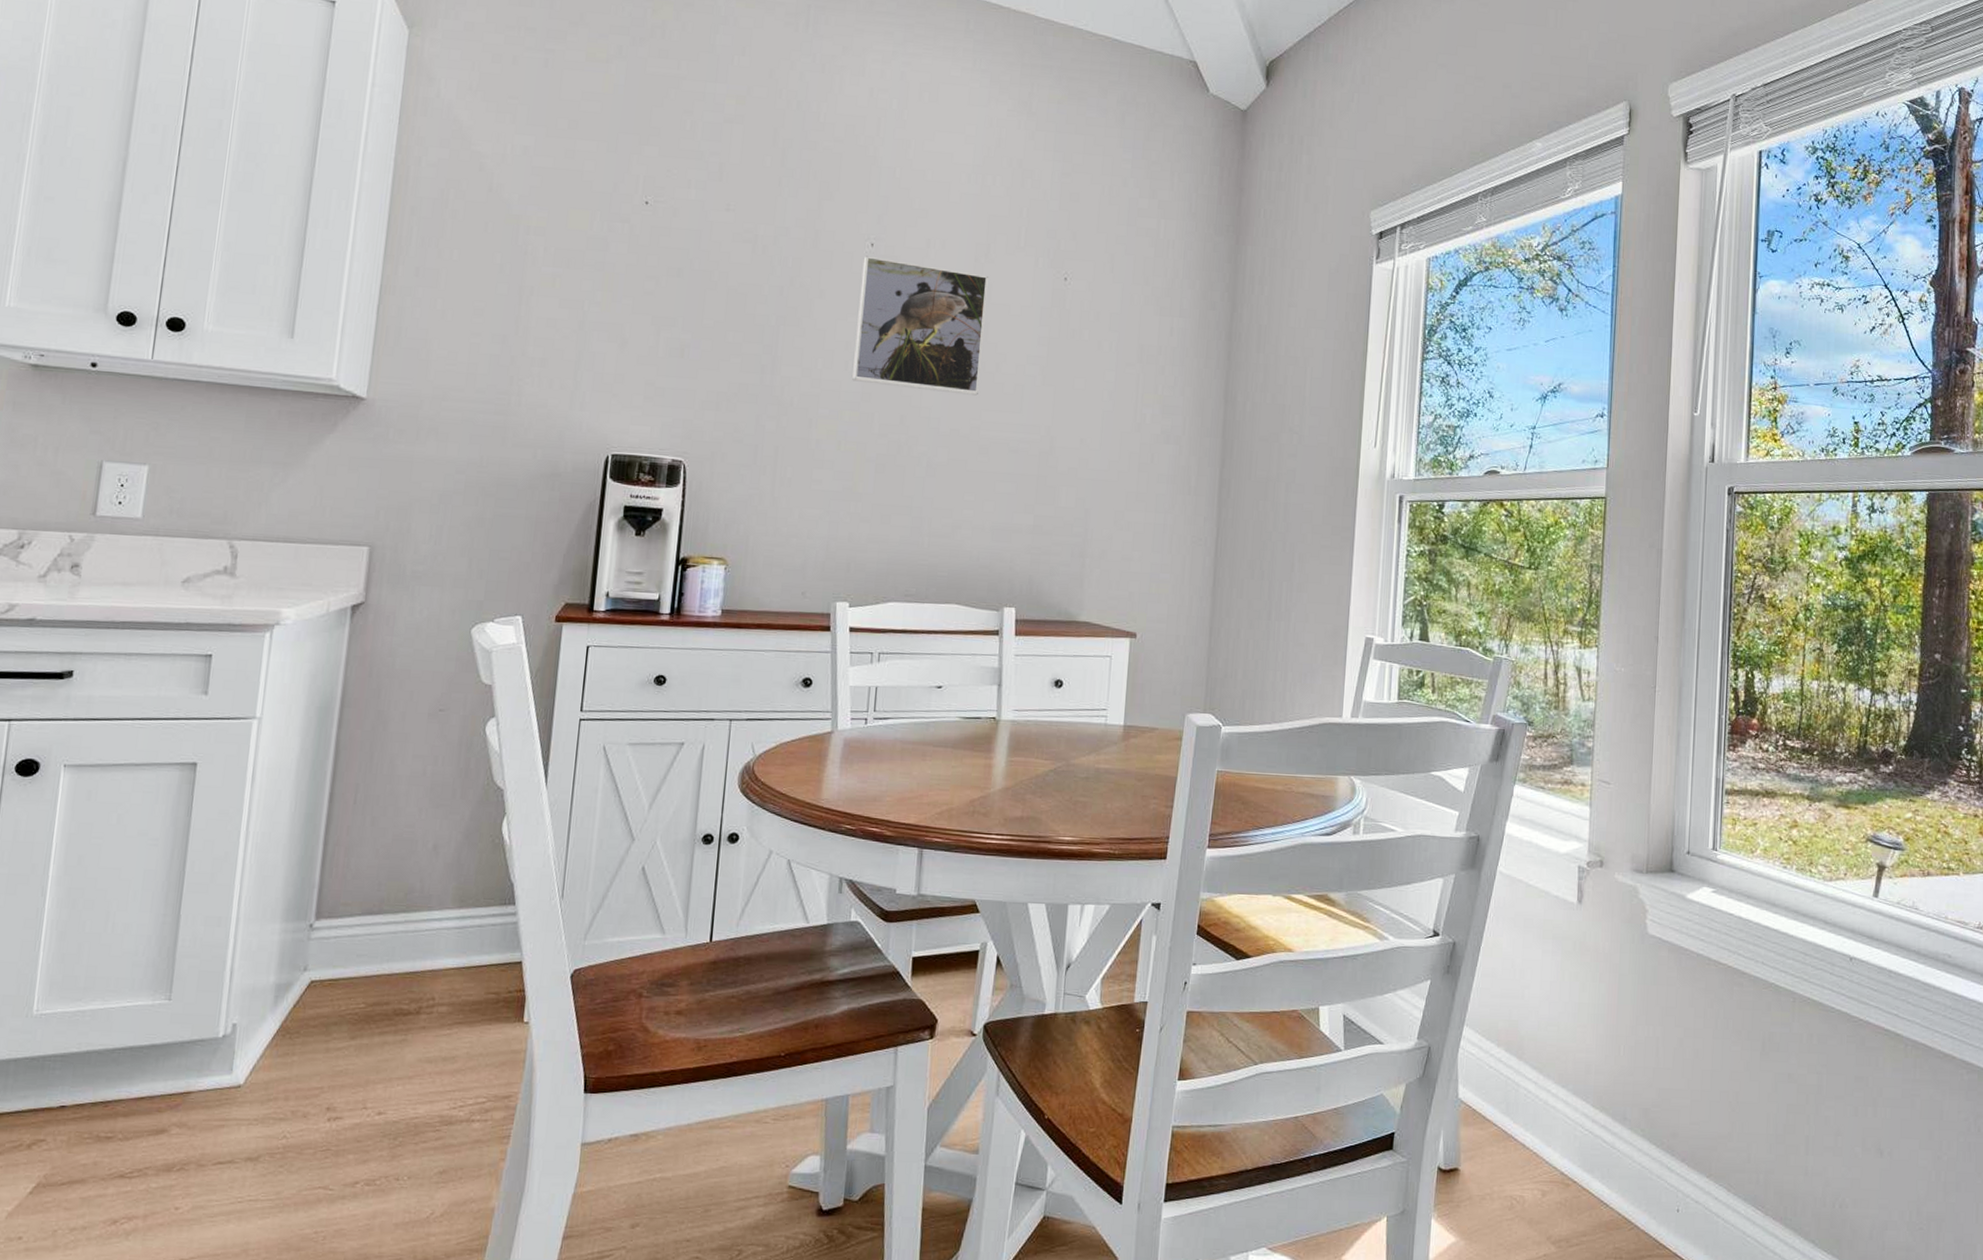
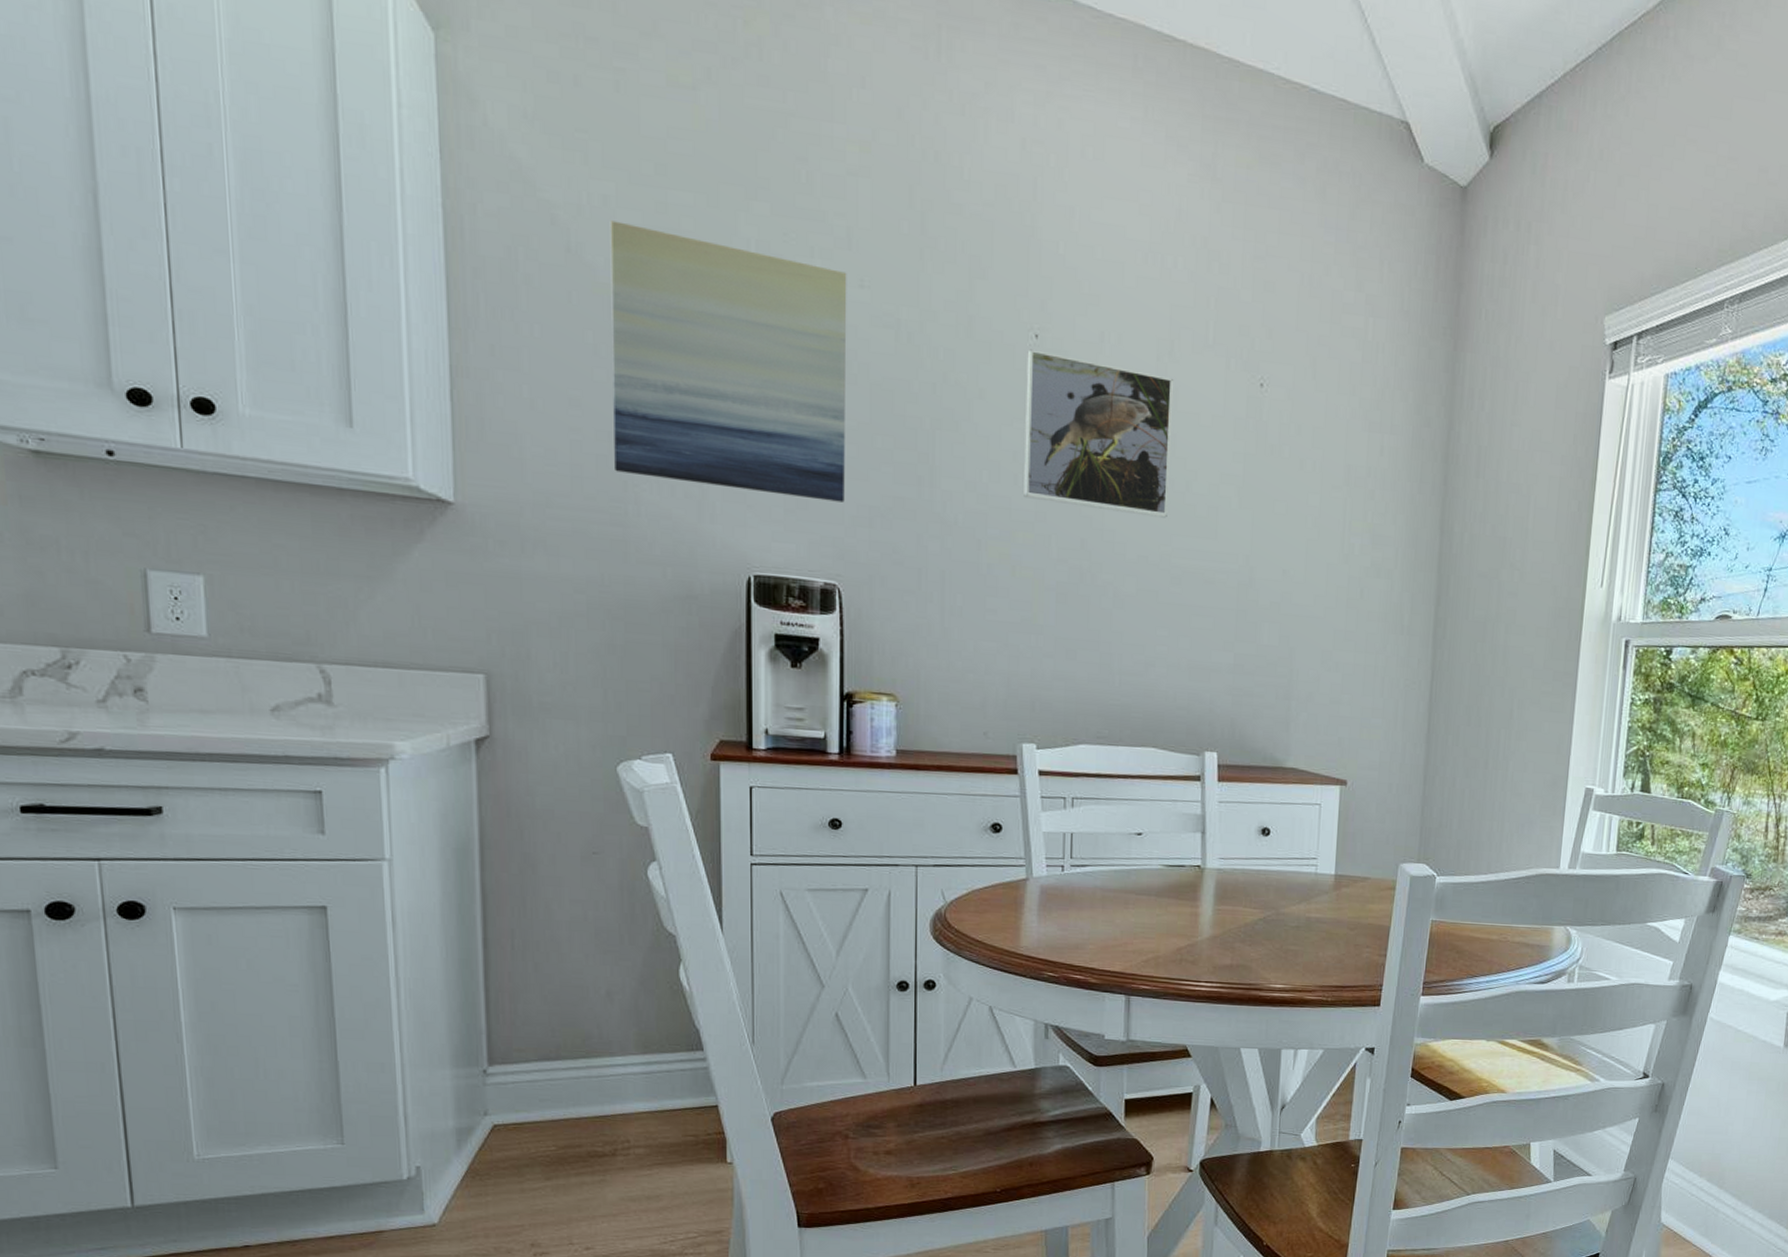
wall art: none [504,165,717,390] -> present [609,220,847,503]

